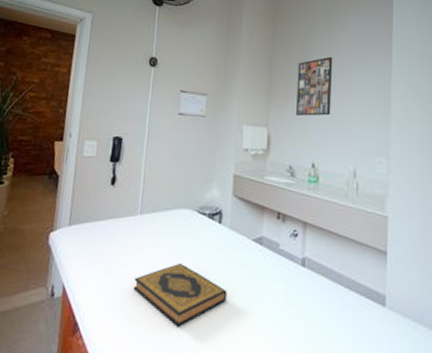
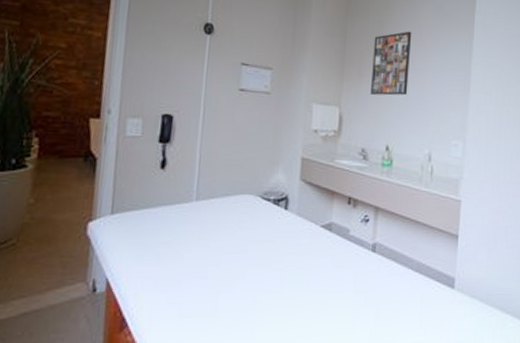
hardback book: present [133,263,227,327] -> none [189,251,293,318]

